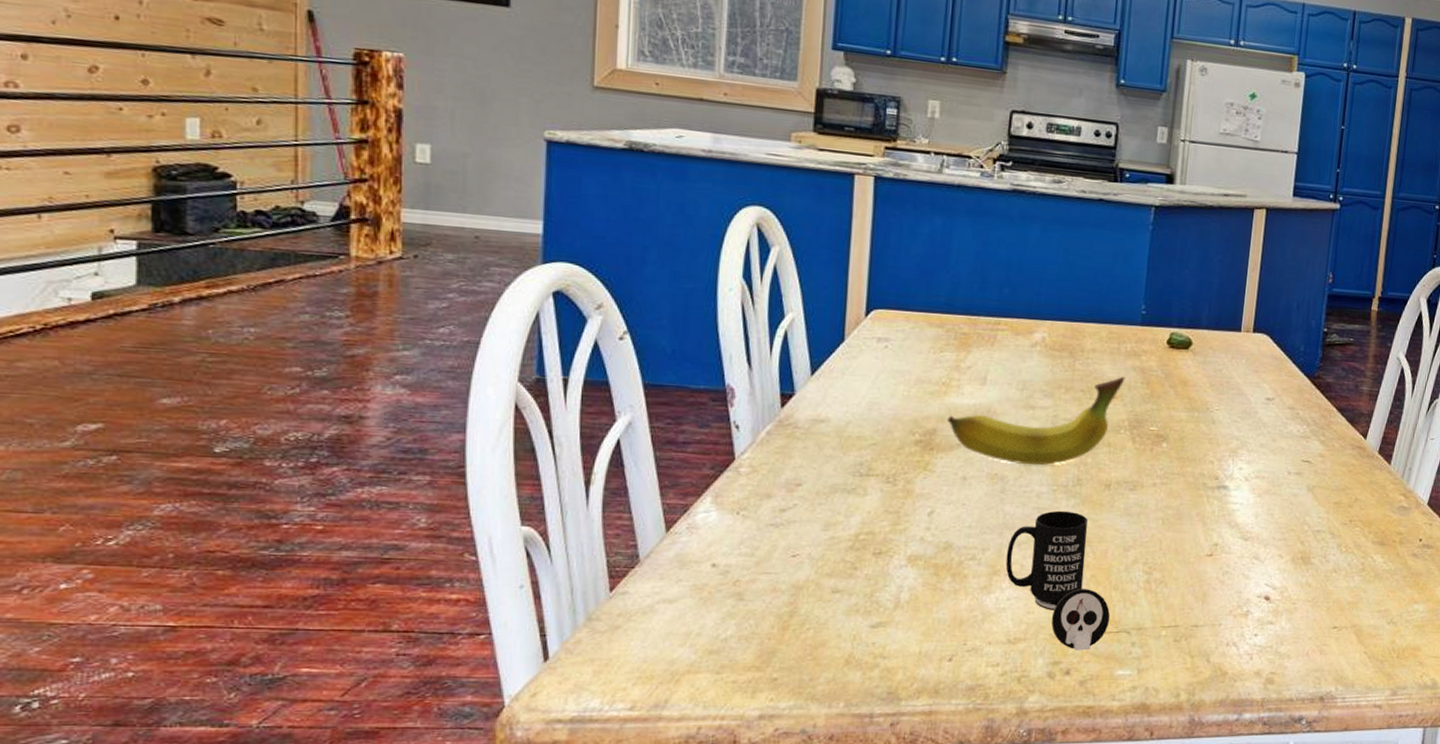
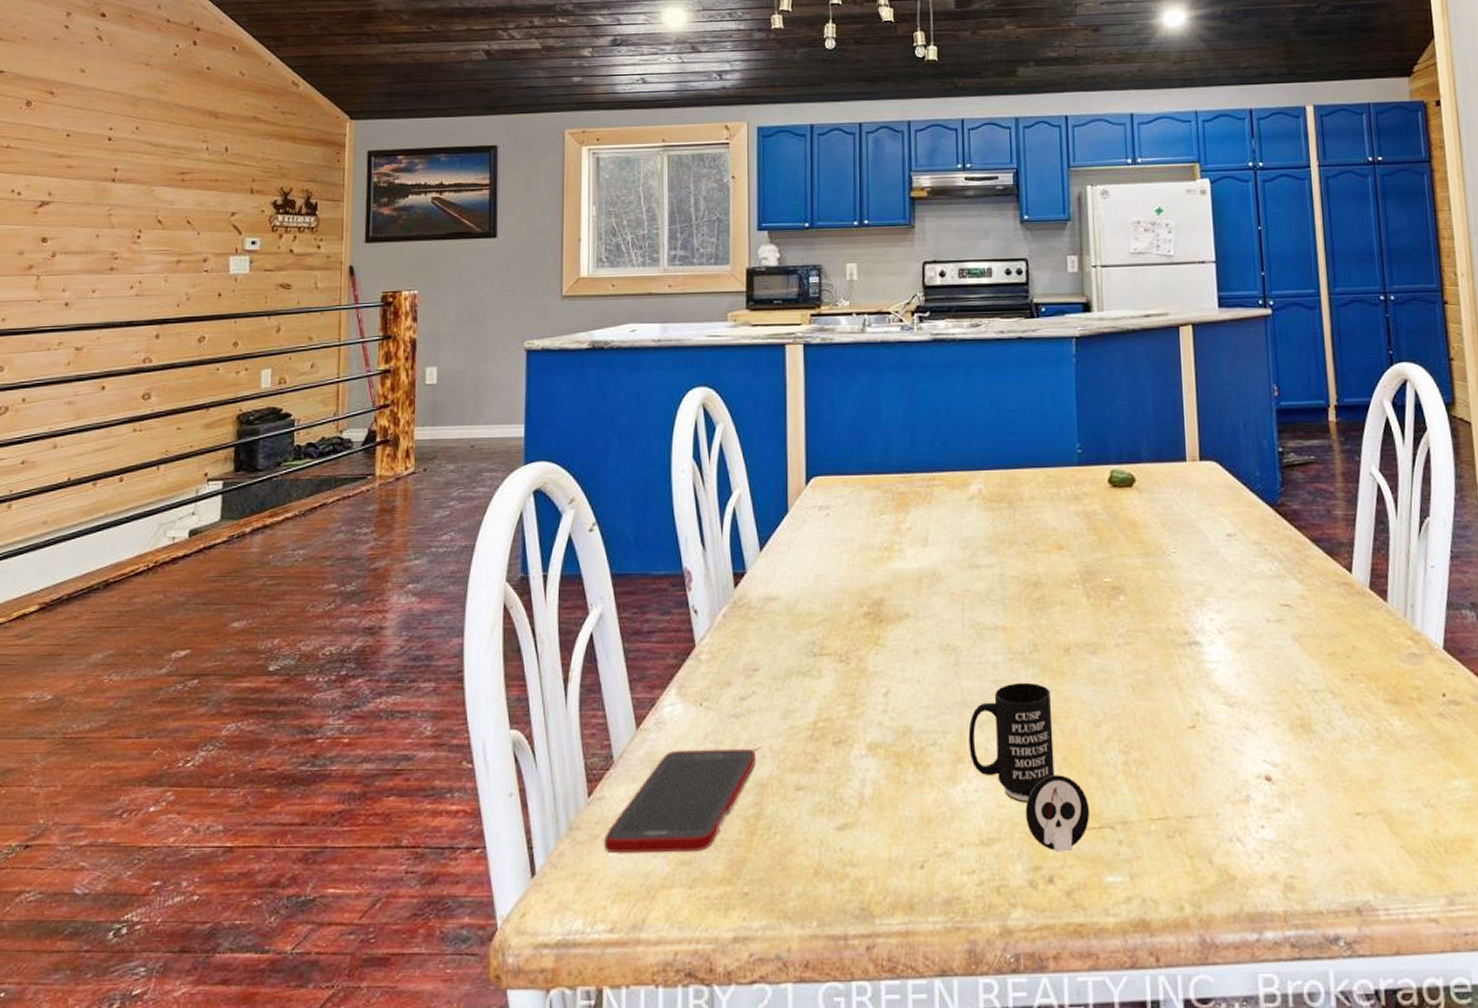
cell phone: none [626,553,794,643] -> present [604,748,757,854]
fruit: present [947,376,1125,466] -> none [893,523,1070,632]

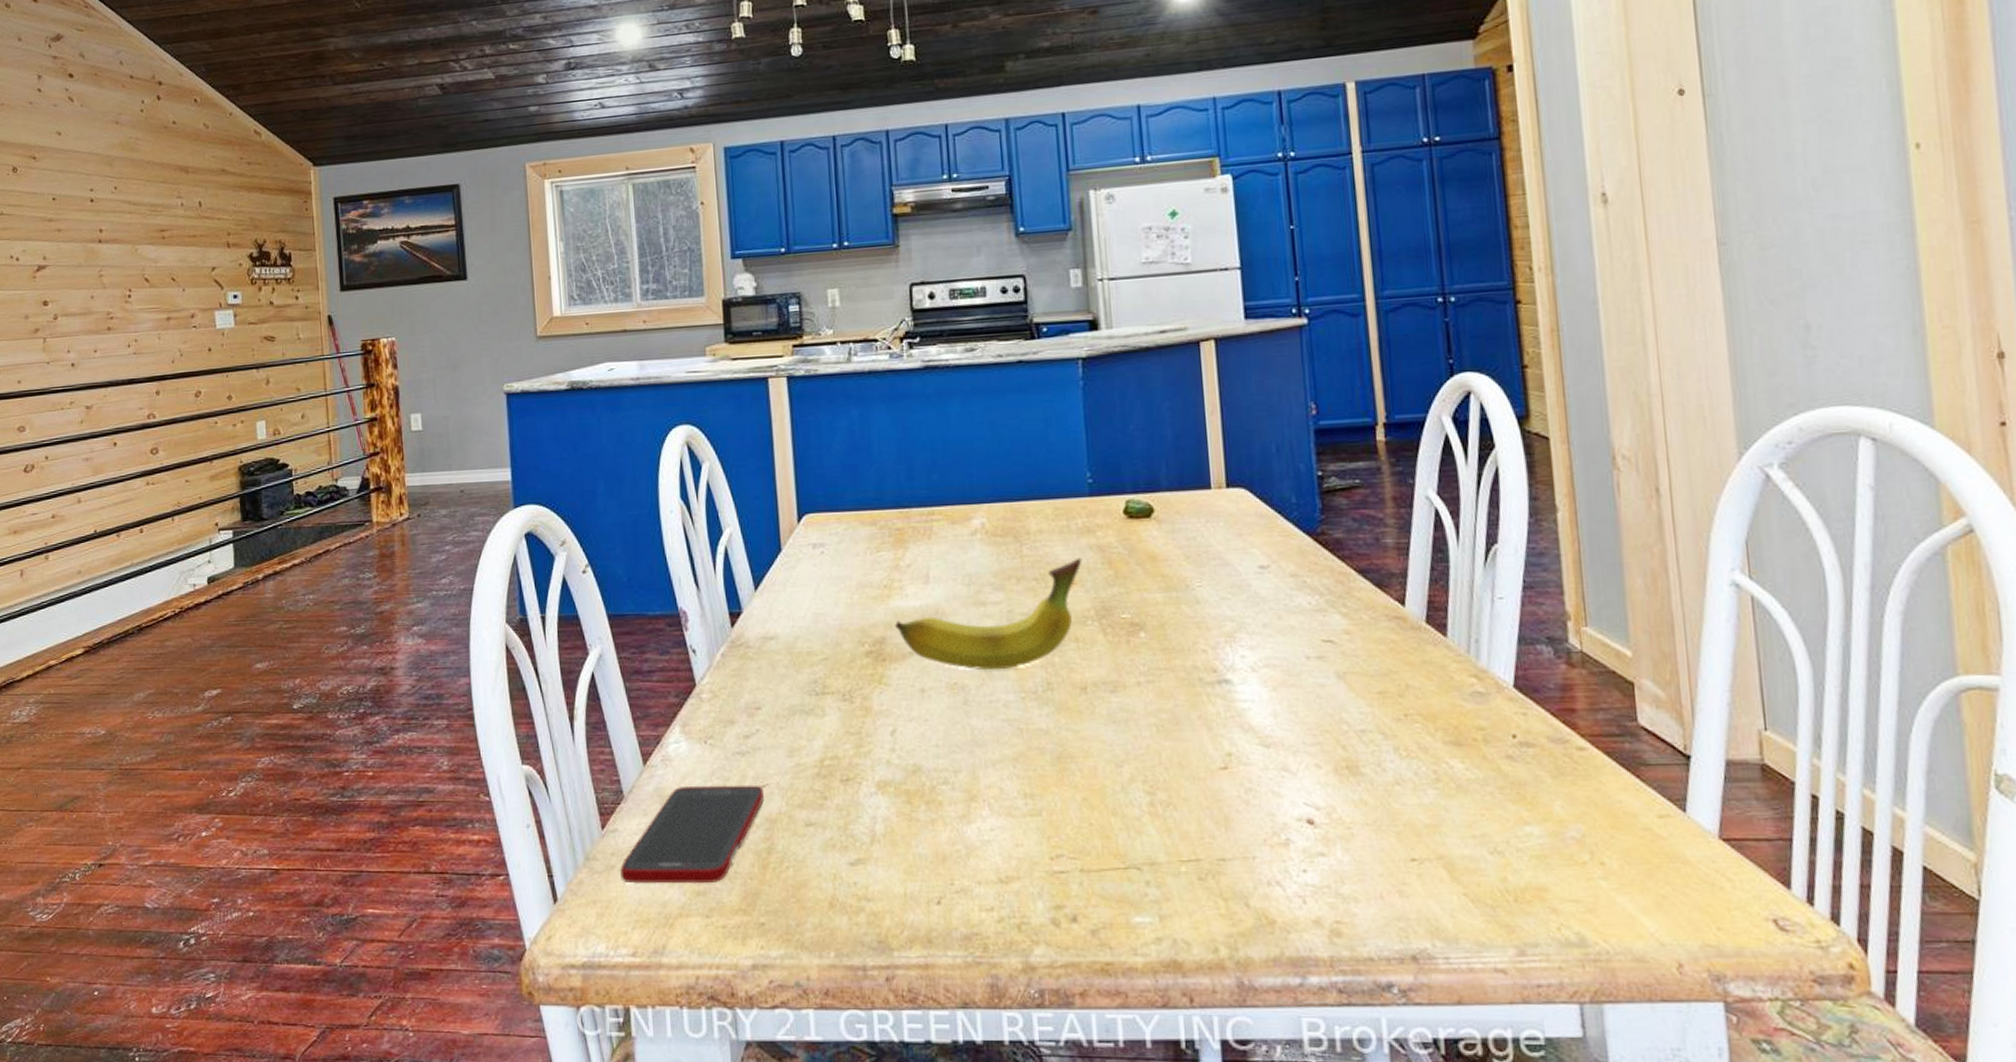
fruit: none [893,523,1070,632] -> present [895,557,1082,670]
mug: present [968,682,1090,852] -> none [981,721,1114,892]

